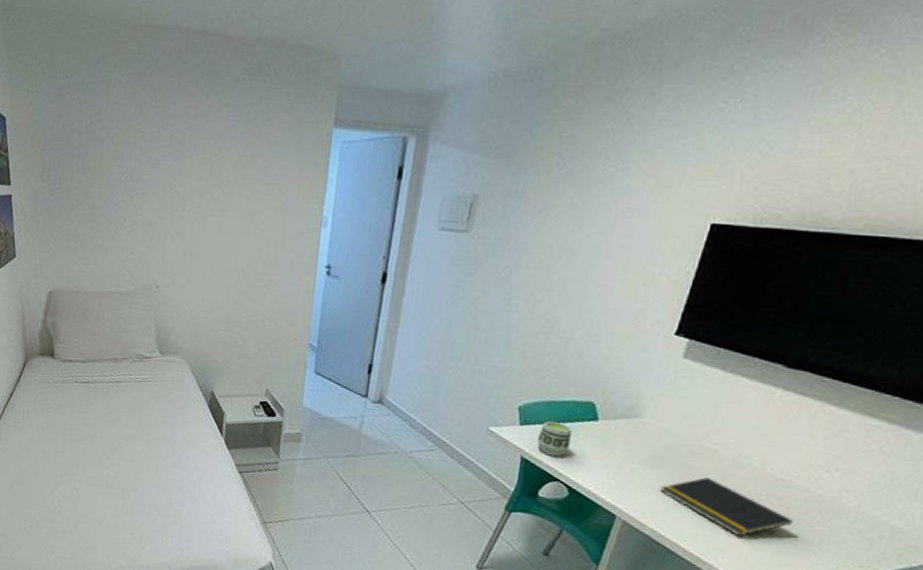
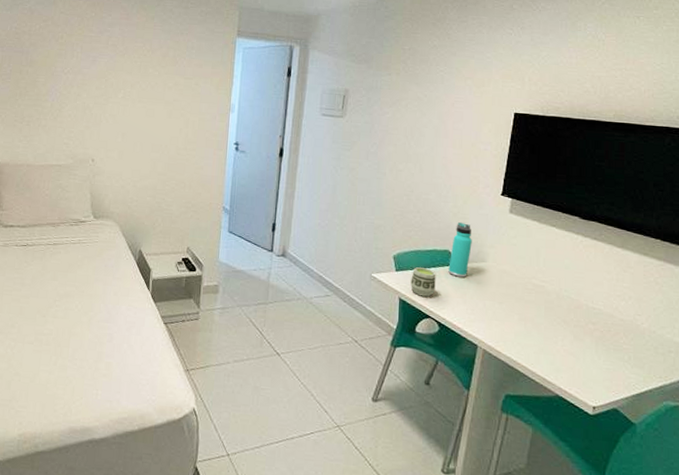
thermos bottle: none [589,368,627,436] -> present [448,222,472,277]
notepad: present [661,477,793,536] -> none [508,309,607,357]

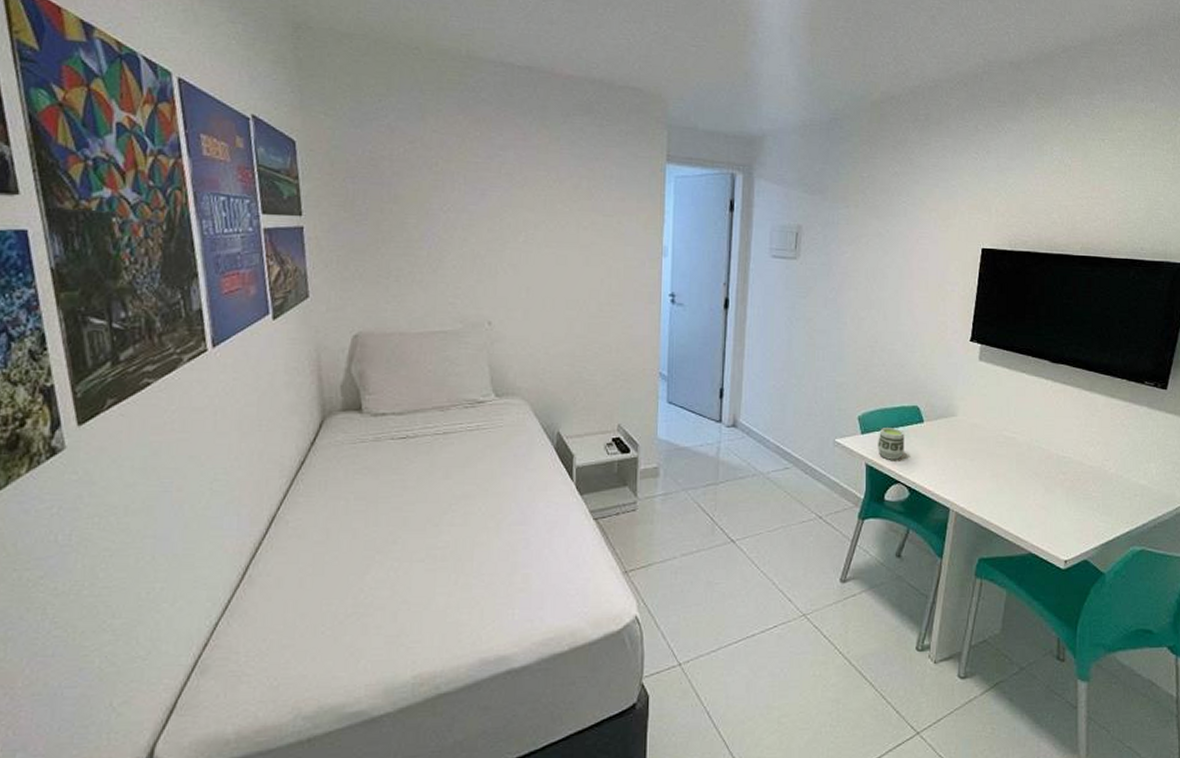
thermos bottle: present [448,222,472,277] -> none [917,374,941,435]

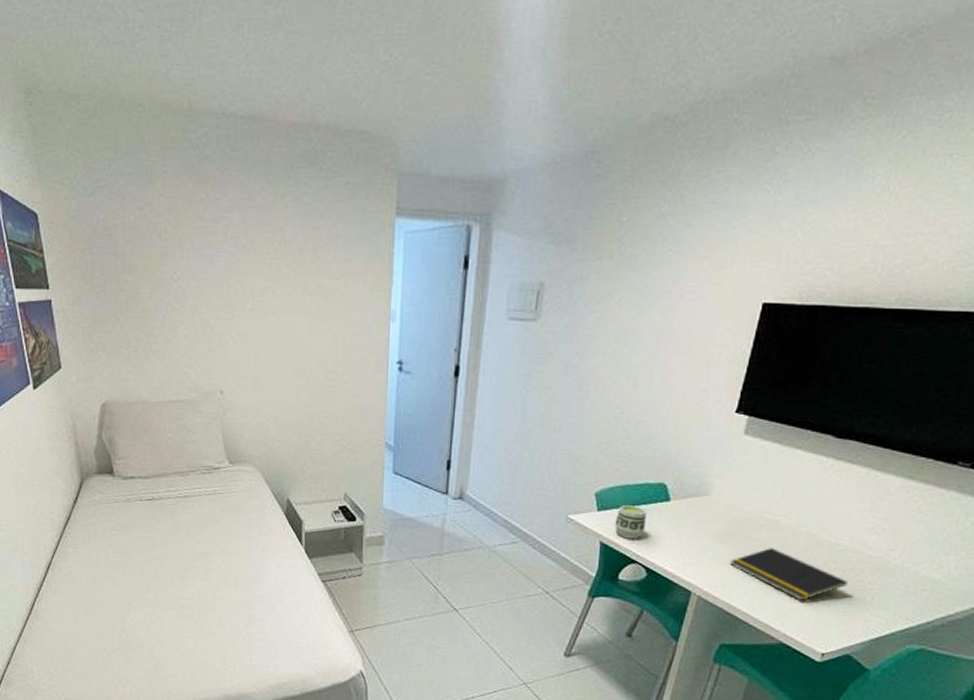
notepad: none [980,463,1077,511] -> present [731,548,848,601]

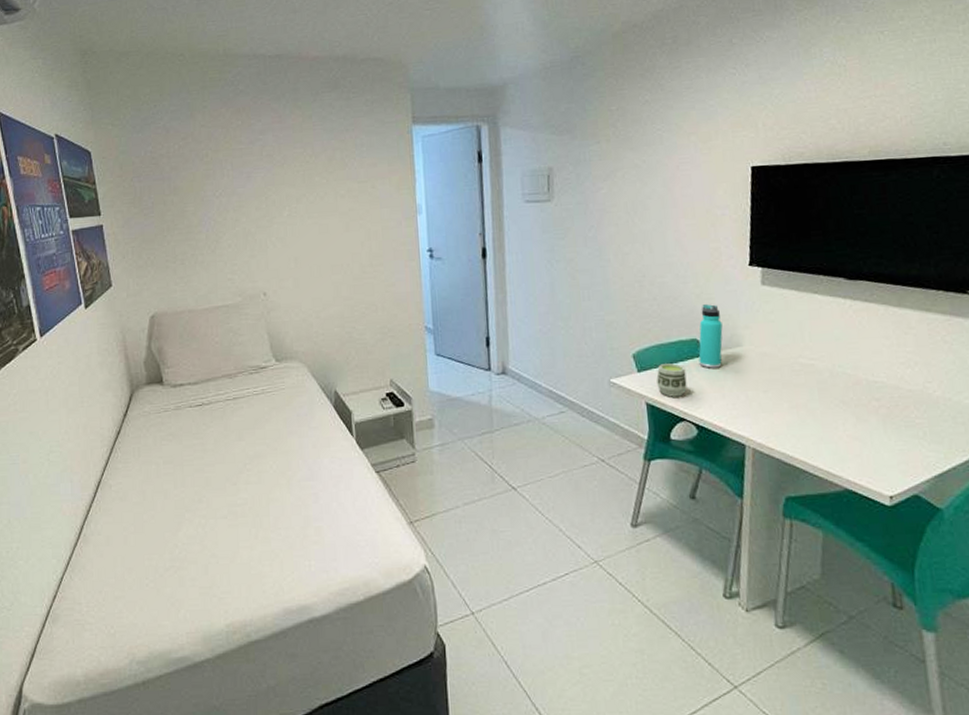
thermos bottle: none [662,449,694,515] -> present [698,304,723,368]
notepad: present [731,548,848,601] -> none [777,392,896,443]

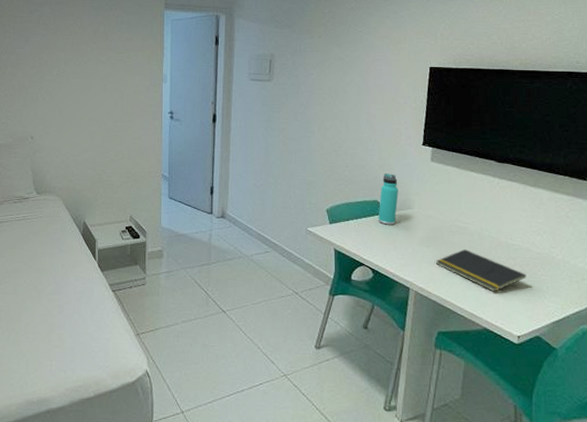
cup: present [656,363,687,397] -> none [343,219,368,246]
notepad: none [777,392,896,443] -> present [436,249,527,292]

